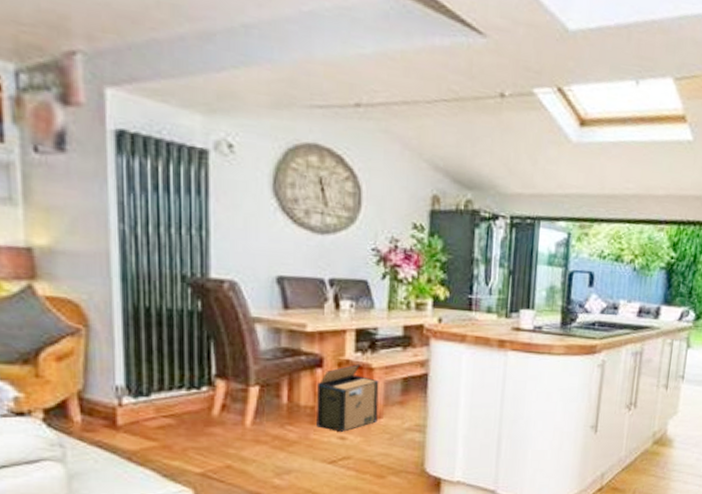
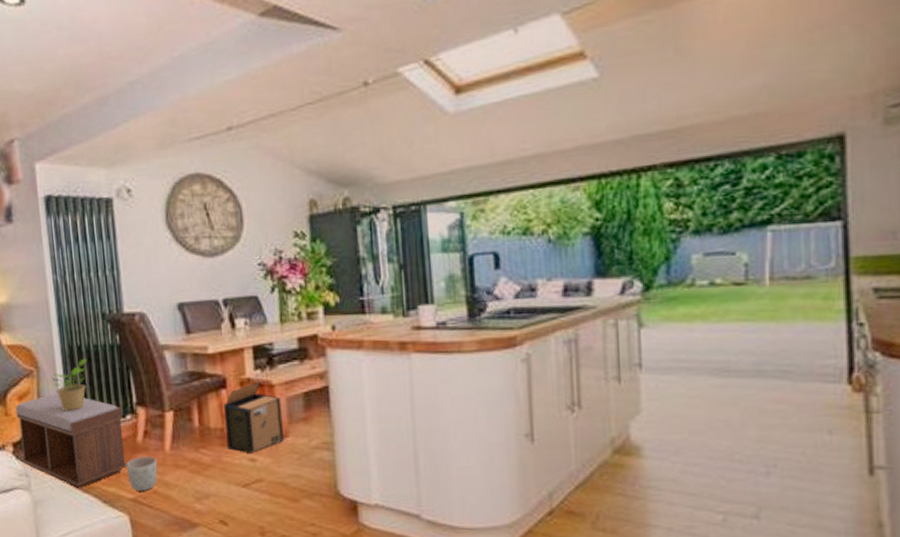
bench: none [51,357,197,461] -> present [15,393,127,488]
potted plant: none [107,322,157,378] -> present [52,358,88,411]
planter: none [196,431,233,465] -> present [126,457,158,491]

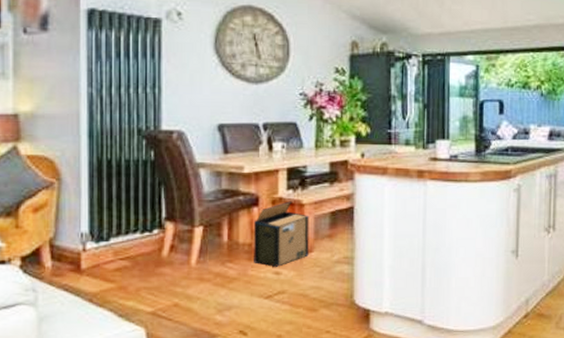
bench: present [15,393,127,488] -> none [28,206,150,303]
potted plant: present [52,358,88,411] -> none [75,172,117,225]
planter: present [126,457,158,491] -> none [148,270,180,304]

